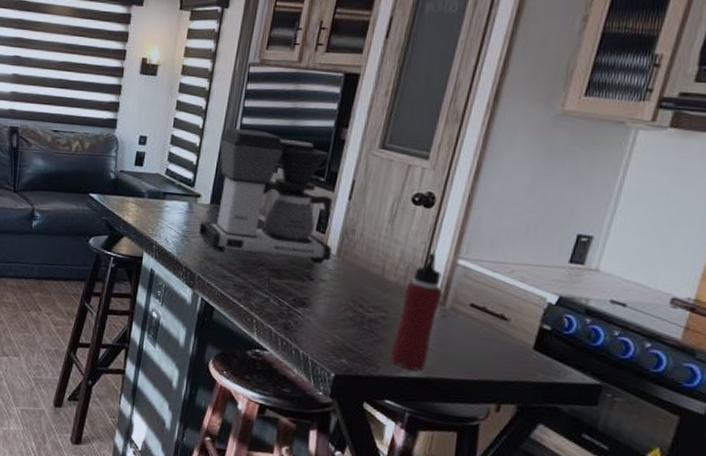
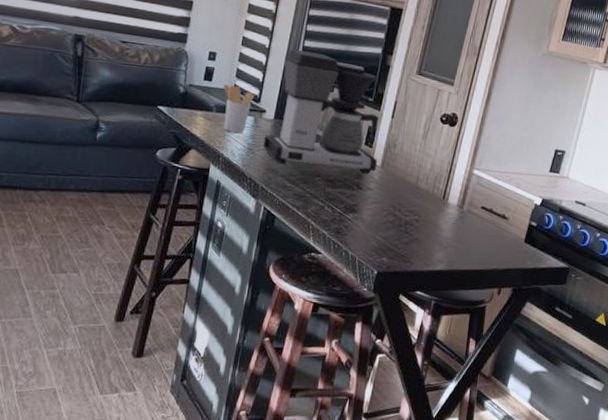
utensil holder: none [155,169,189,220] -> present [223,84,255,134]
water bottle: present [390,253,443,371] -> none [421,164,462,264]

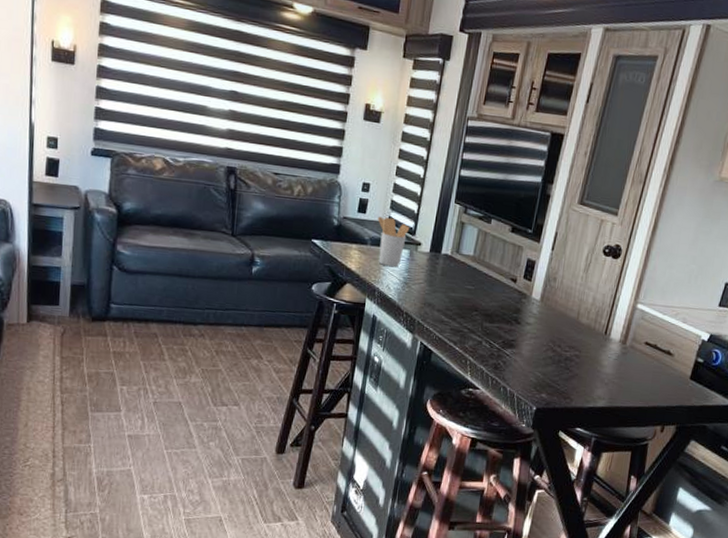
coffee maker: present [262,48,379,174] -> none [418,178,539,308]

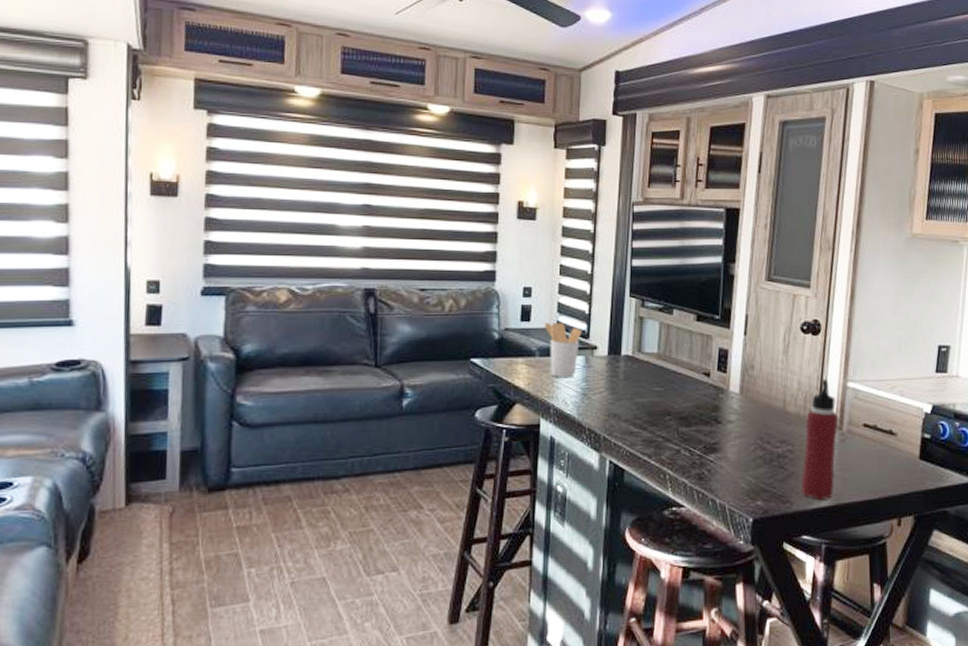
water bottle: none [581,298,624,401] -> present [801,379,839,500]

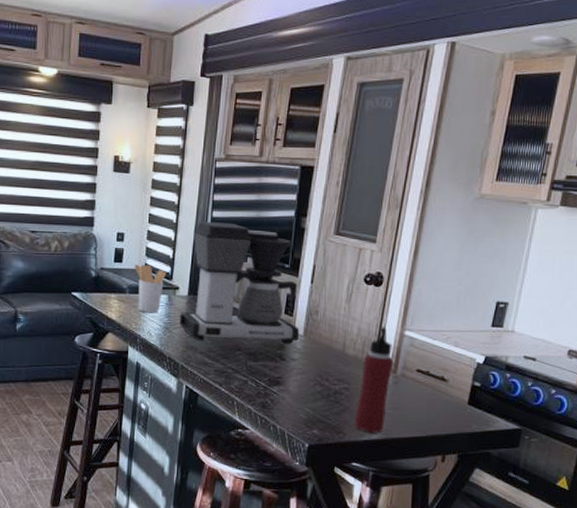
coffee maker: none [598,270,735,406] -> present [179,221,300,344]

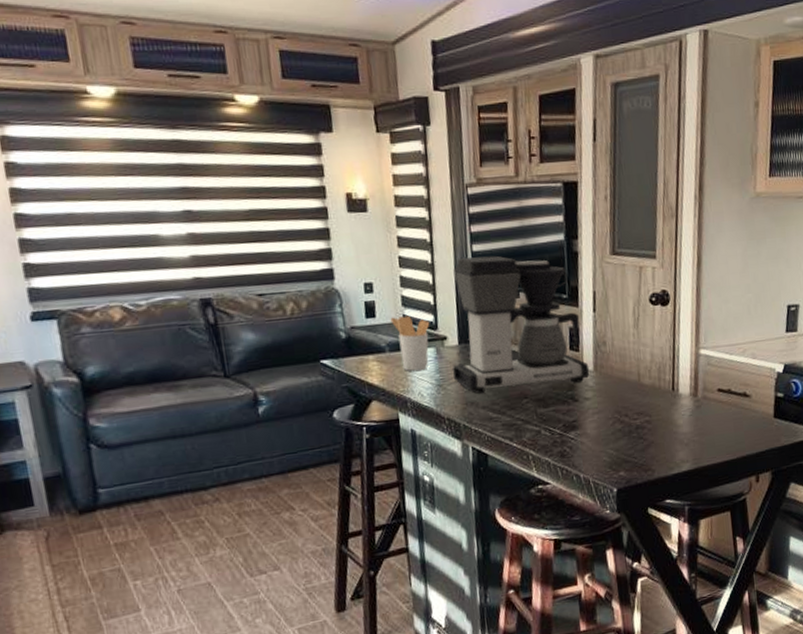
water bottle: present [354,327,394,433] -> none [661,349,694,465]

